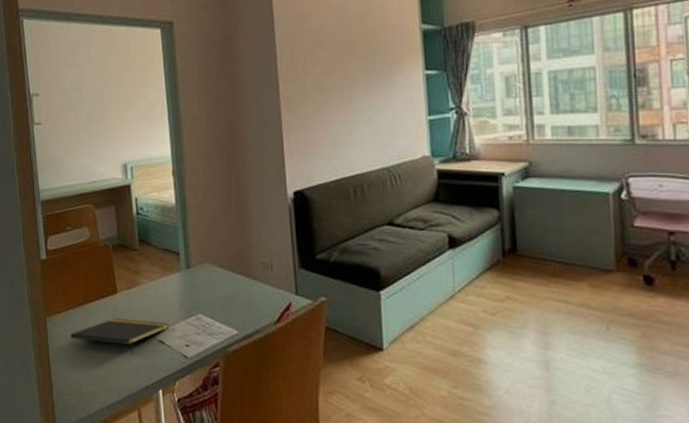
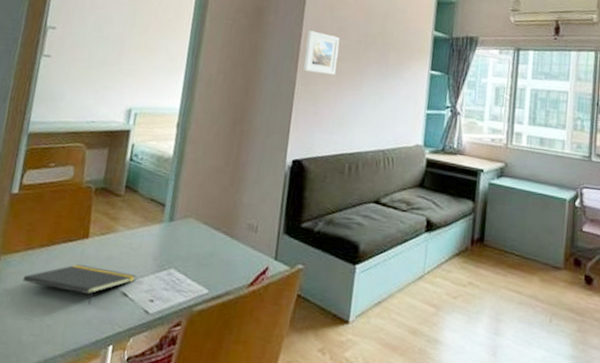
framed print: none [283,49,320,96] -> present [303,30,340,75]

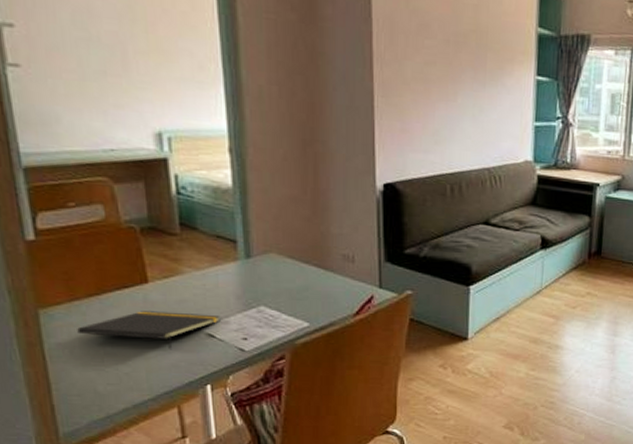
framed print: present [303,30,340,75] -> none [380,27,423,84]

